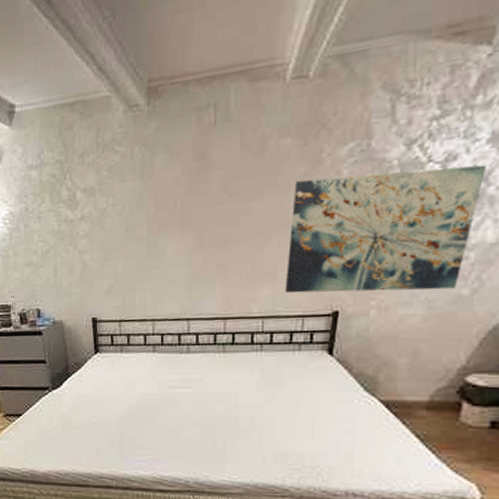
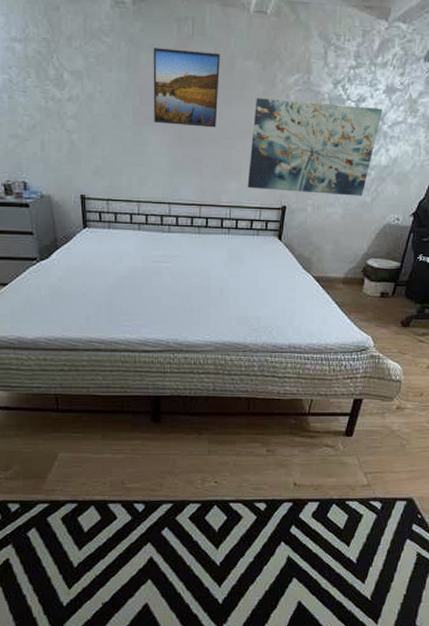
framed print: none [169,137,248,230] -> present [153,48,220,128]

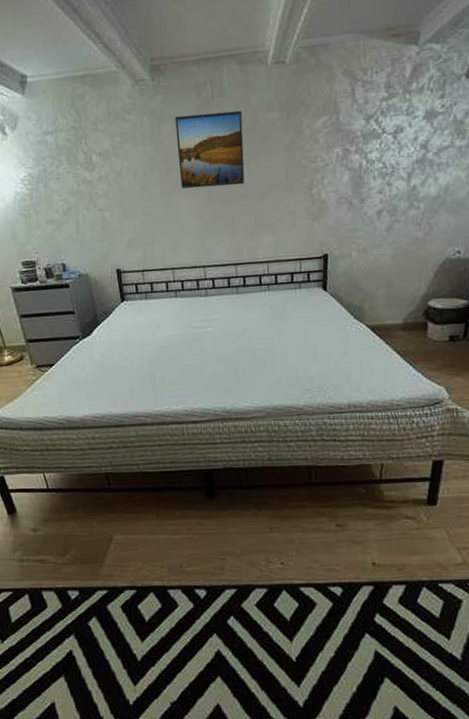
wall art: present [247,98,383,196] -> none [283,135,425,241]

